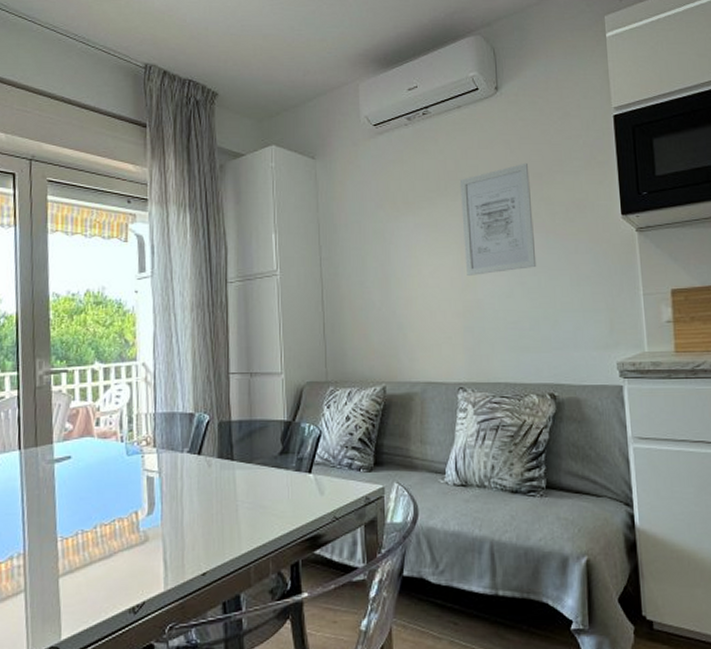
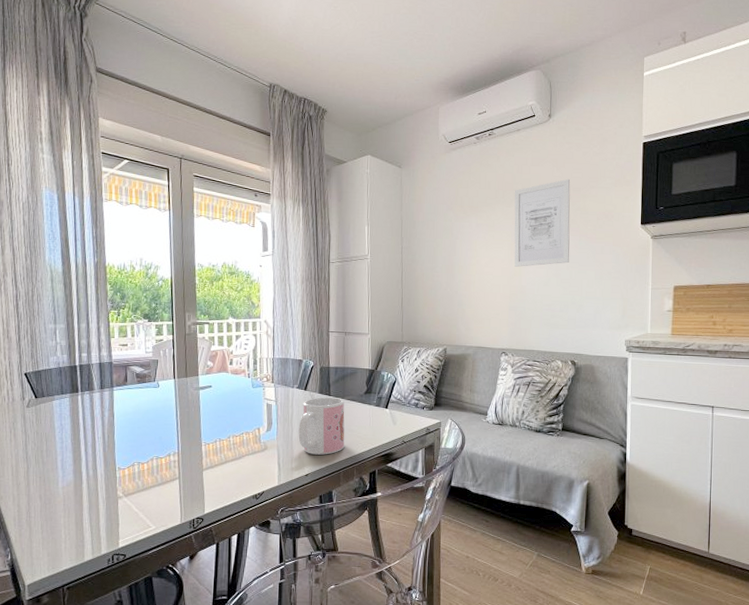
mug: none [191,462,255,544] -> present [298,397,345,455]

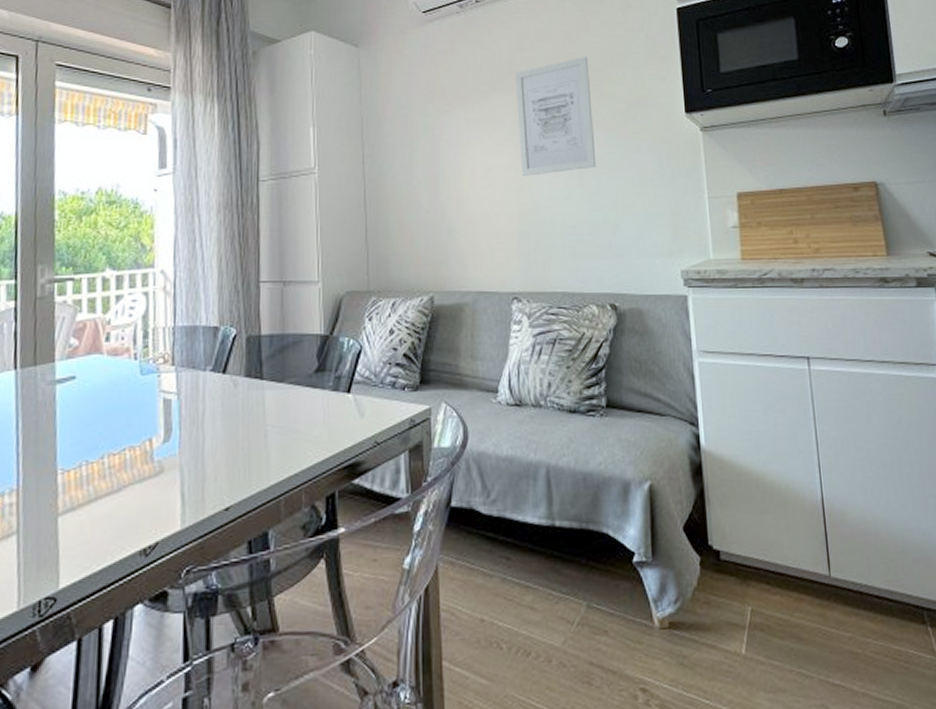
mug: present [298,397,345,455] -> none [213,381,287,475]

